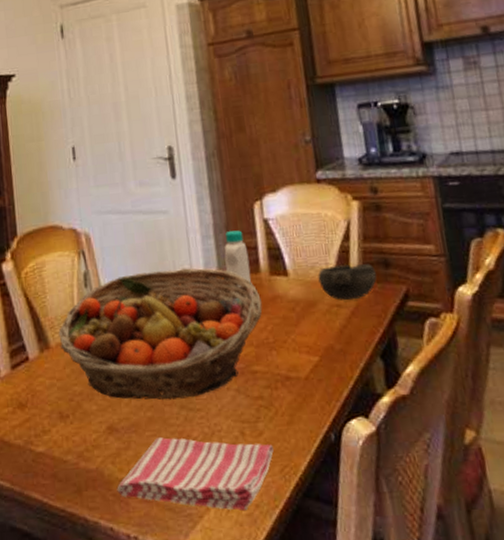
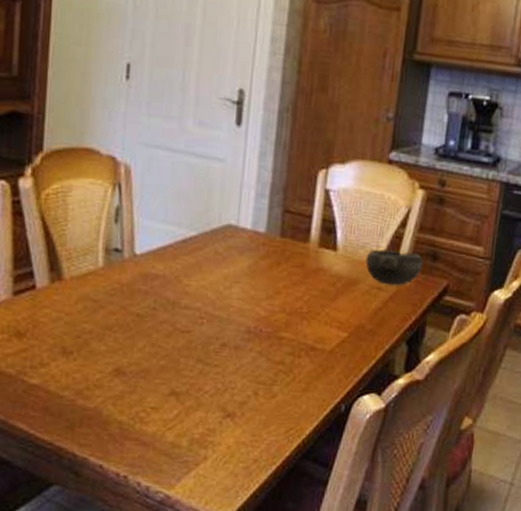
fruit basket: present [58,268,263,401] -> none [74,218,304,353]
dish towel: present [117,436,274,511] -> none [113,385,283,463]
bottle: present [224,230,252,287] -> none [275,194,302,253]

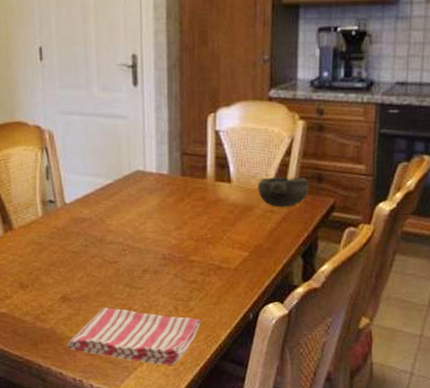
dish towel: none [113,385,283,463] -> present [67,307,201,366]

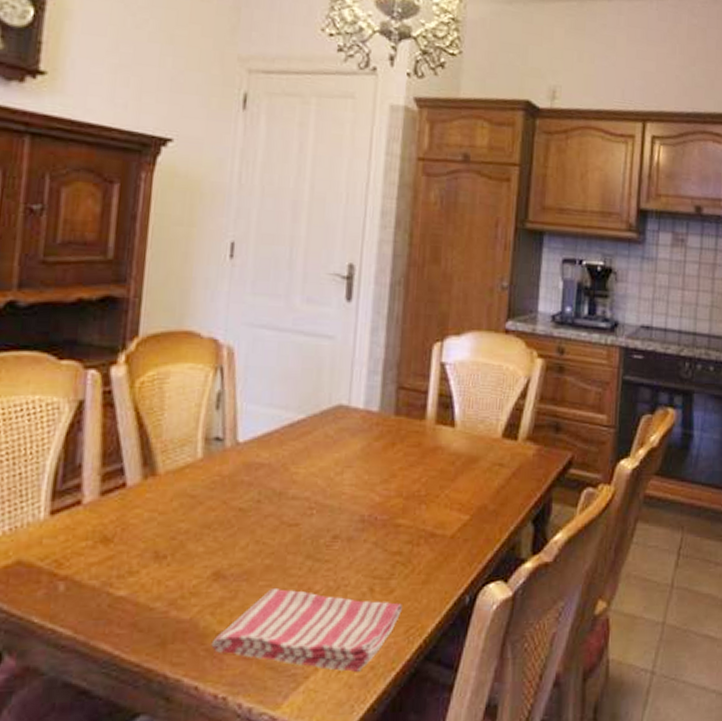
bowl: present [258,177,310,208] -> none [485,423,546,461]

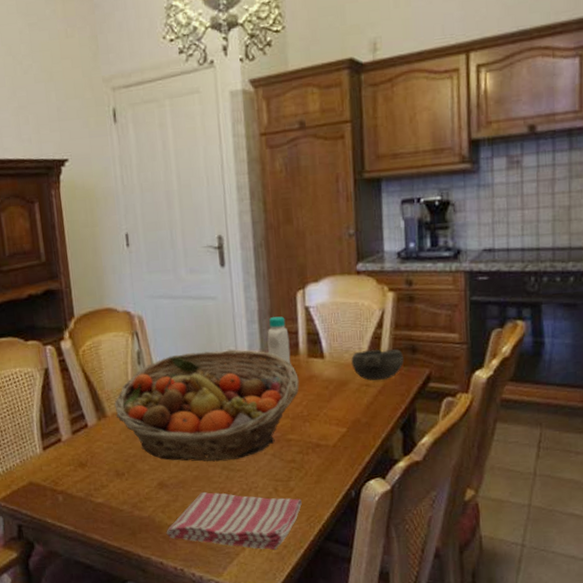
fruit basket: none [170,402,421,548] -> present [114,349,299,462]
bottle: none [389,370,417,432] -> present [267,316,291,368]
bowl: none [485,423,546,461] -> present [351,349,404,381]

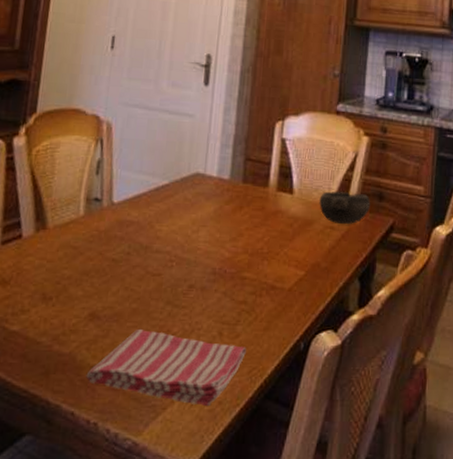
fruit basket: present [114,349,299,462] -> none [57,169,264,295]
bottle: present [267,316,291,368] -> none [238,144,262,198]

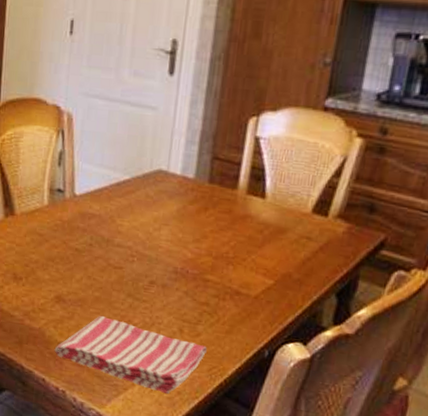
bowl: present [319,191,371,225] -> none [295,198,359,236]

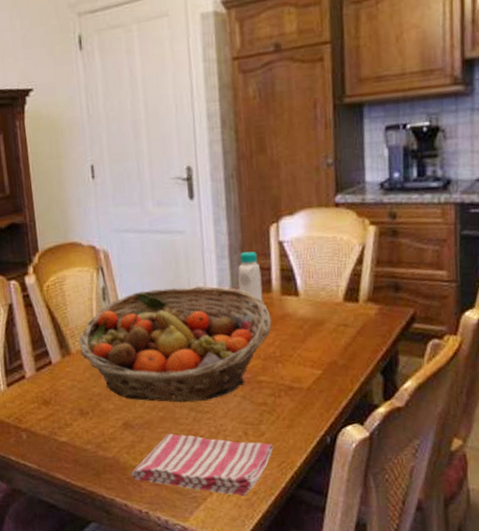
fruit basket: none [24,162,232,290] -> present [78,286,272,403]
bottle: none [203,141,231,199] -> present [238,251,264,305]

